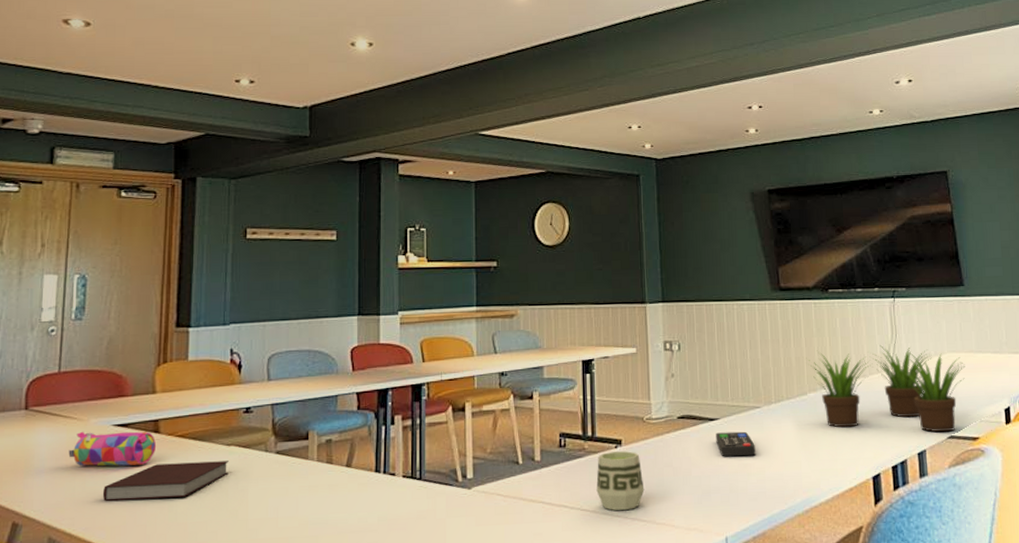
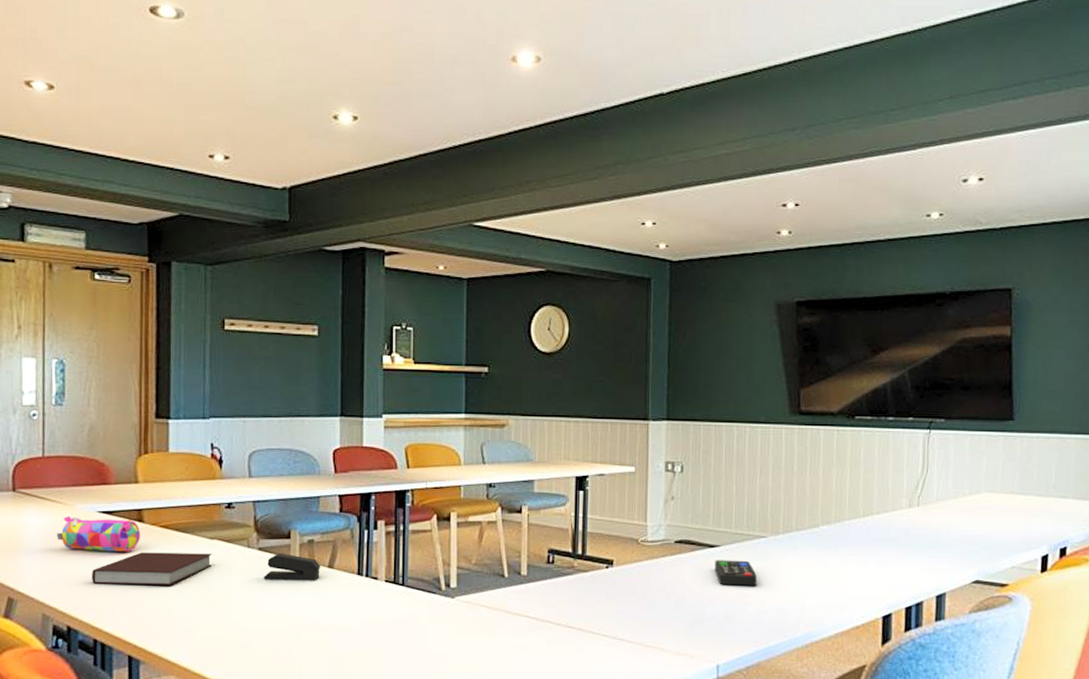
stapler: none [281,455,339,484] -> present [264,553,321,581]
cup: present [596,451,645,510] -> none [584,572,635,630]
plant: present [808,345,965,432] -> none [824,480,1003,576]

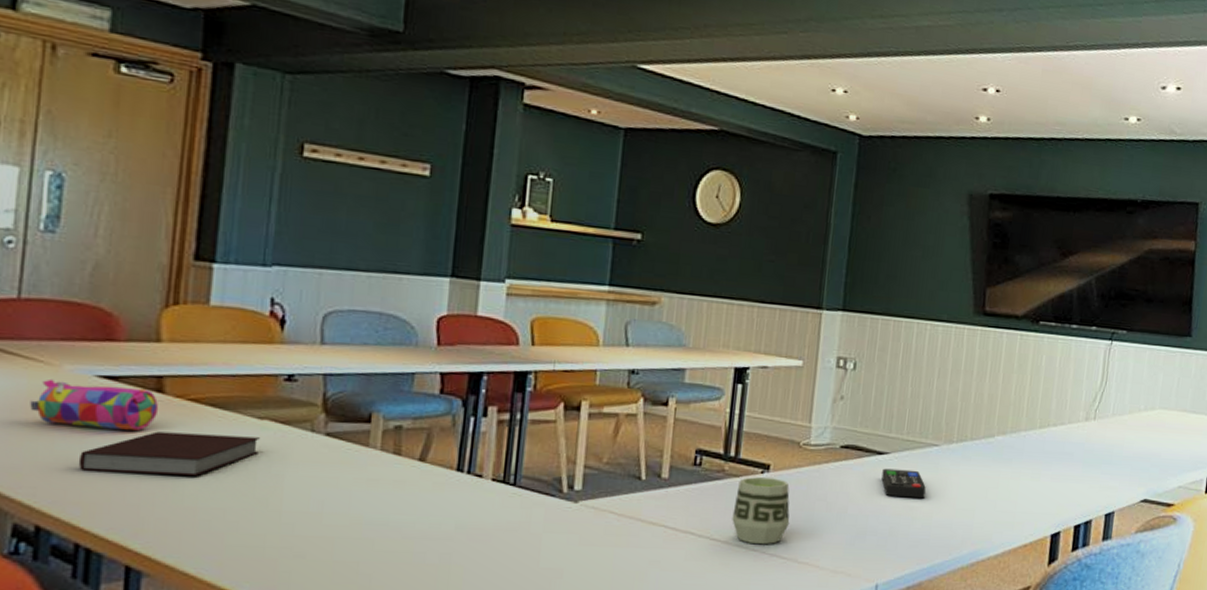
stapler: present [264,553,321,581] -> none [330,440,410,477]
cup: none [584,572,635,630] -> present [732,477,790,544]

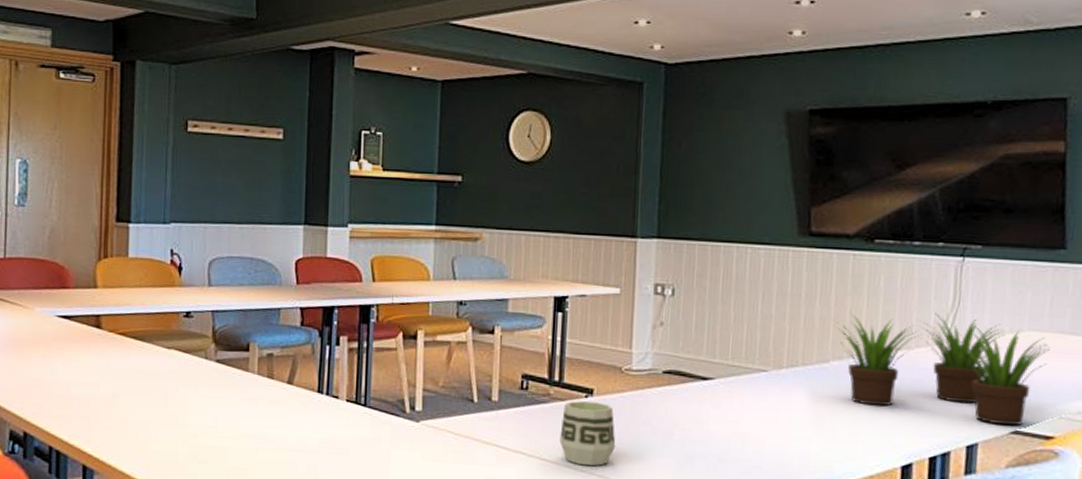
pencil case: present [30,379,159,431] -> none [16,319,99,358]
notebook: present [78,431,260,476] -> none [48,359,169,395]
remote control: present [881,468,926,499] -> none [707,394,756,425]
plant: none [1002,389,1175,495] -> present [836,311,1050,426]

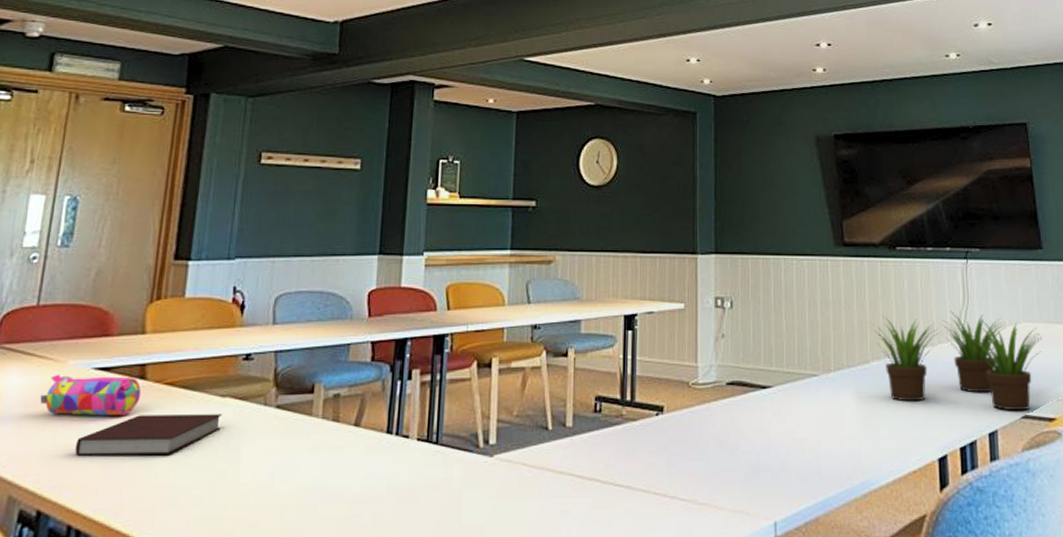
pencil case: none [16,319,99,358] -> present [40,374,142,416]
notebook: none [48,359,169,395] -> present [75,414,222,456]
cup: present [559,401,616,466] -> none [633,420,687,487]

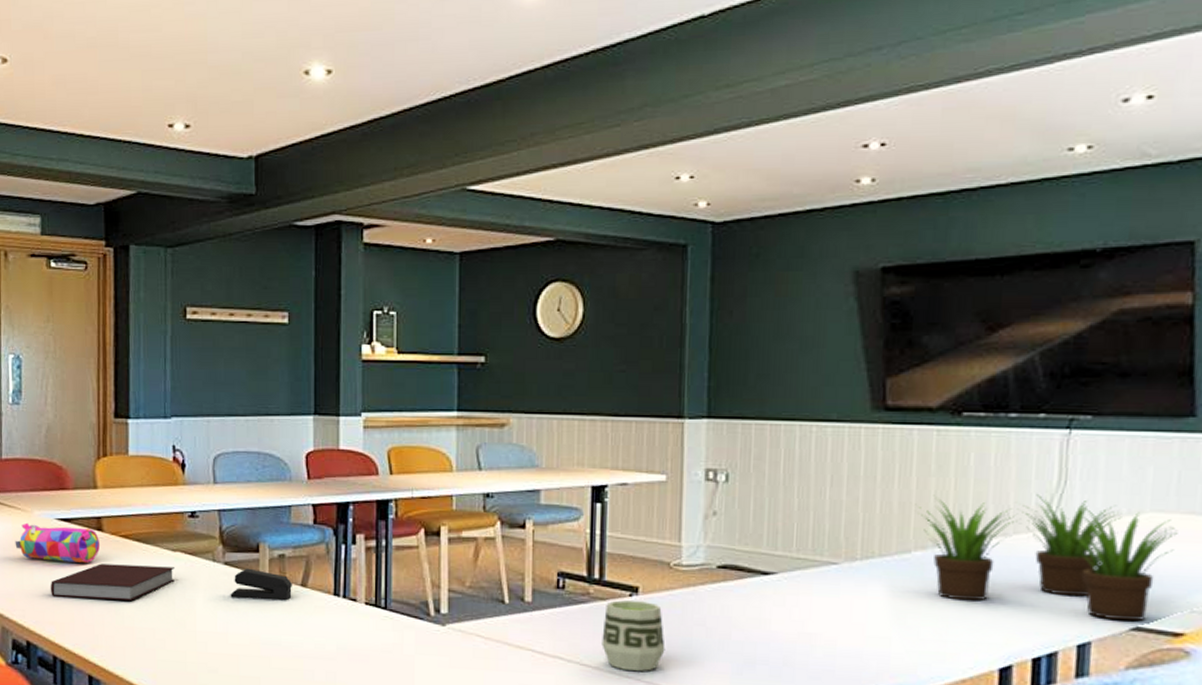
stapler: none [279,410,346,444] -> present [230,568,293,601]
cup: none [633,420,687,487] -> present [602,600,666,671]

